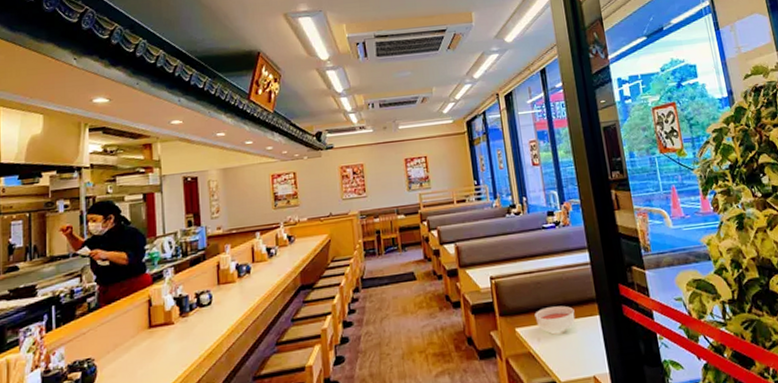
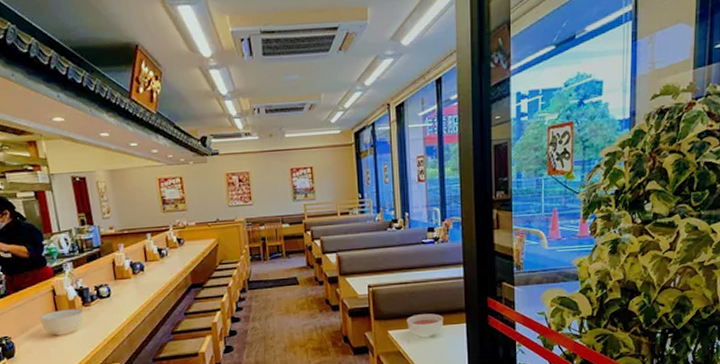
bowl: none [130,320,180,354] -> present [39,308,84,336]

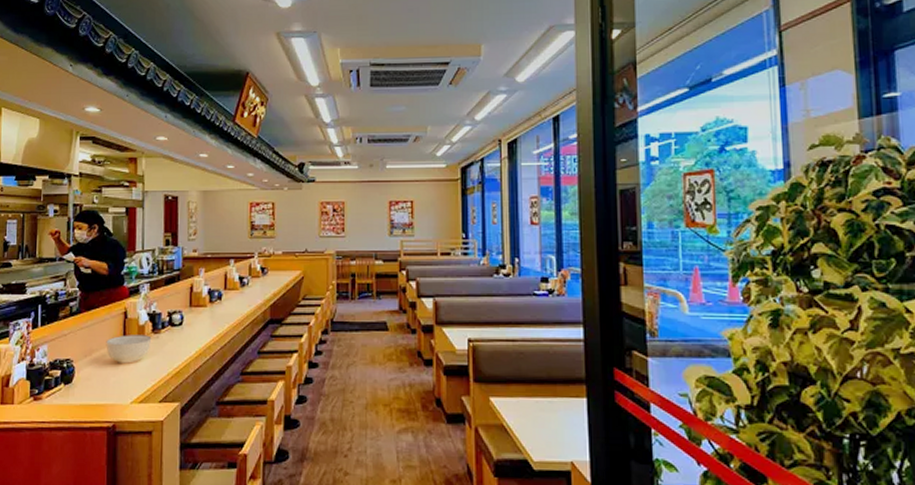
bowl: present [407,313,444,338] -> none [513,381,559,411]

